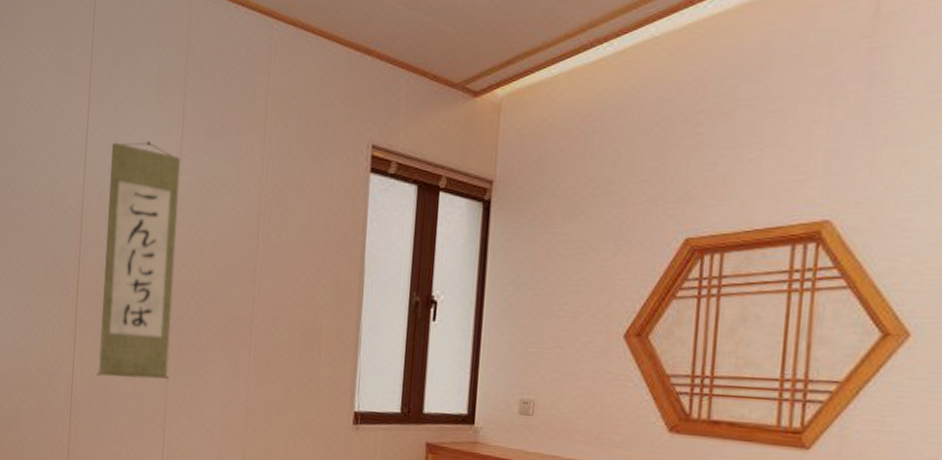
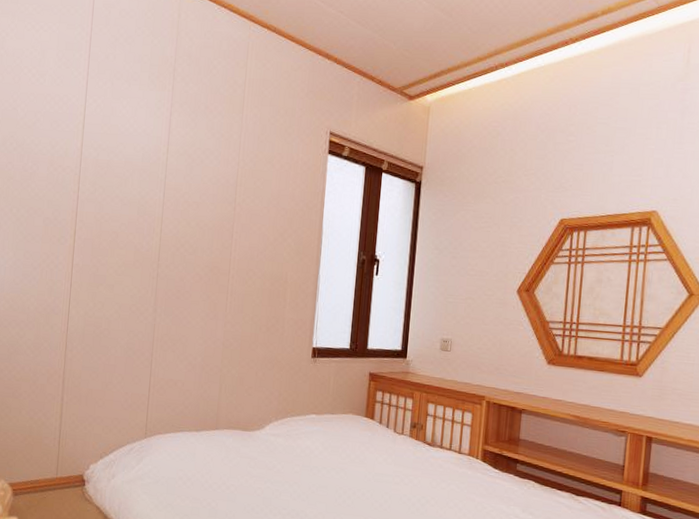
wall scroll: present [96,142,180,379] -> none [90,113,169,319]

